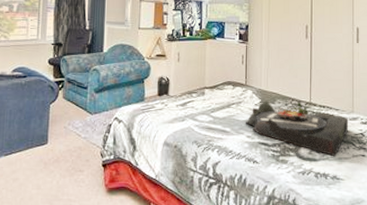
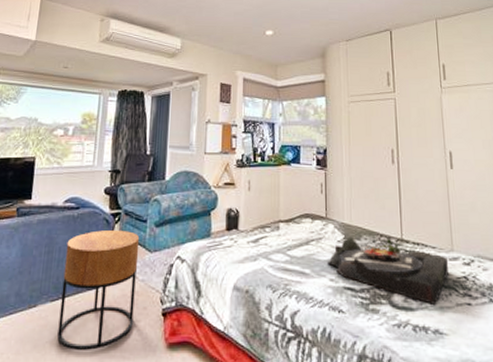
side table: none [12,95,82,196] -> present [57,229,140,351]

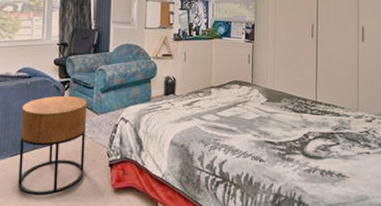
serving tray: present [327,236,448,304] -> none [251,100,353,154]

